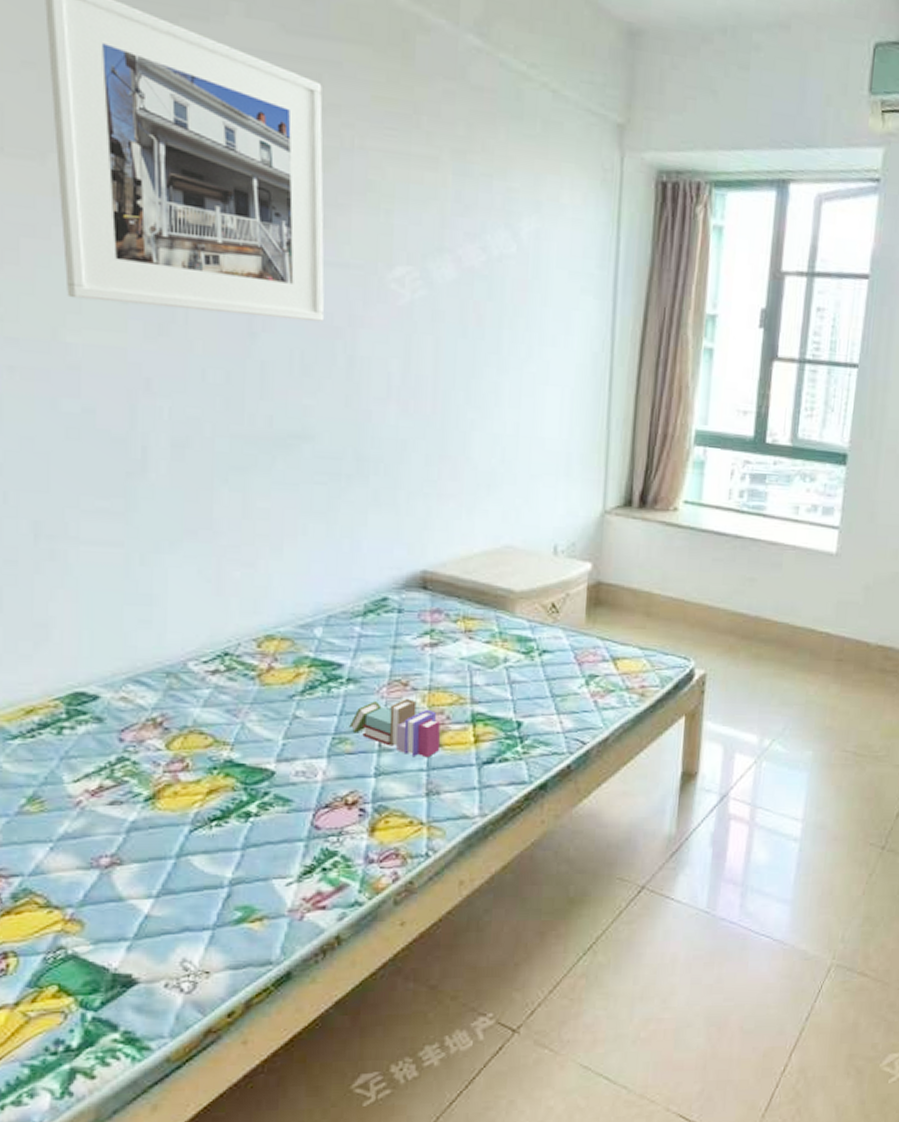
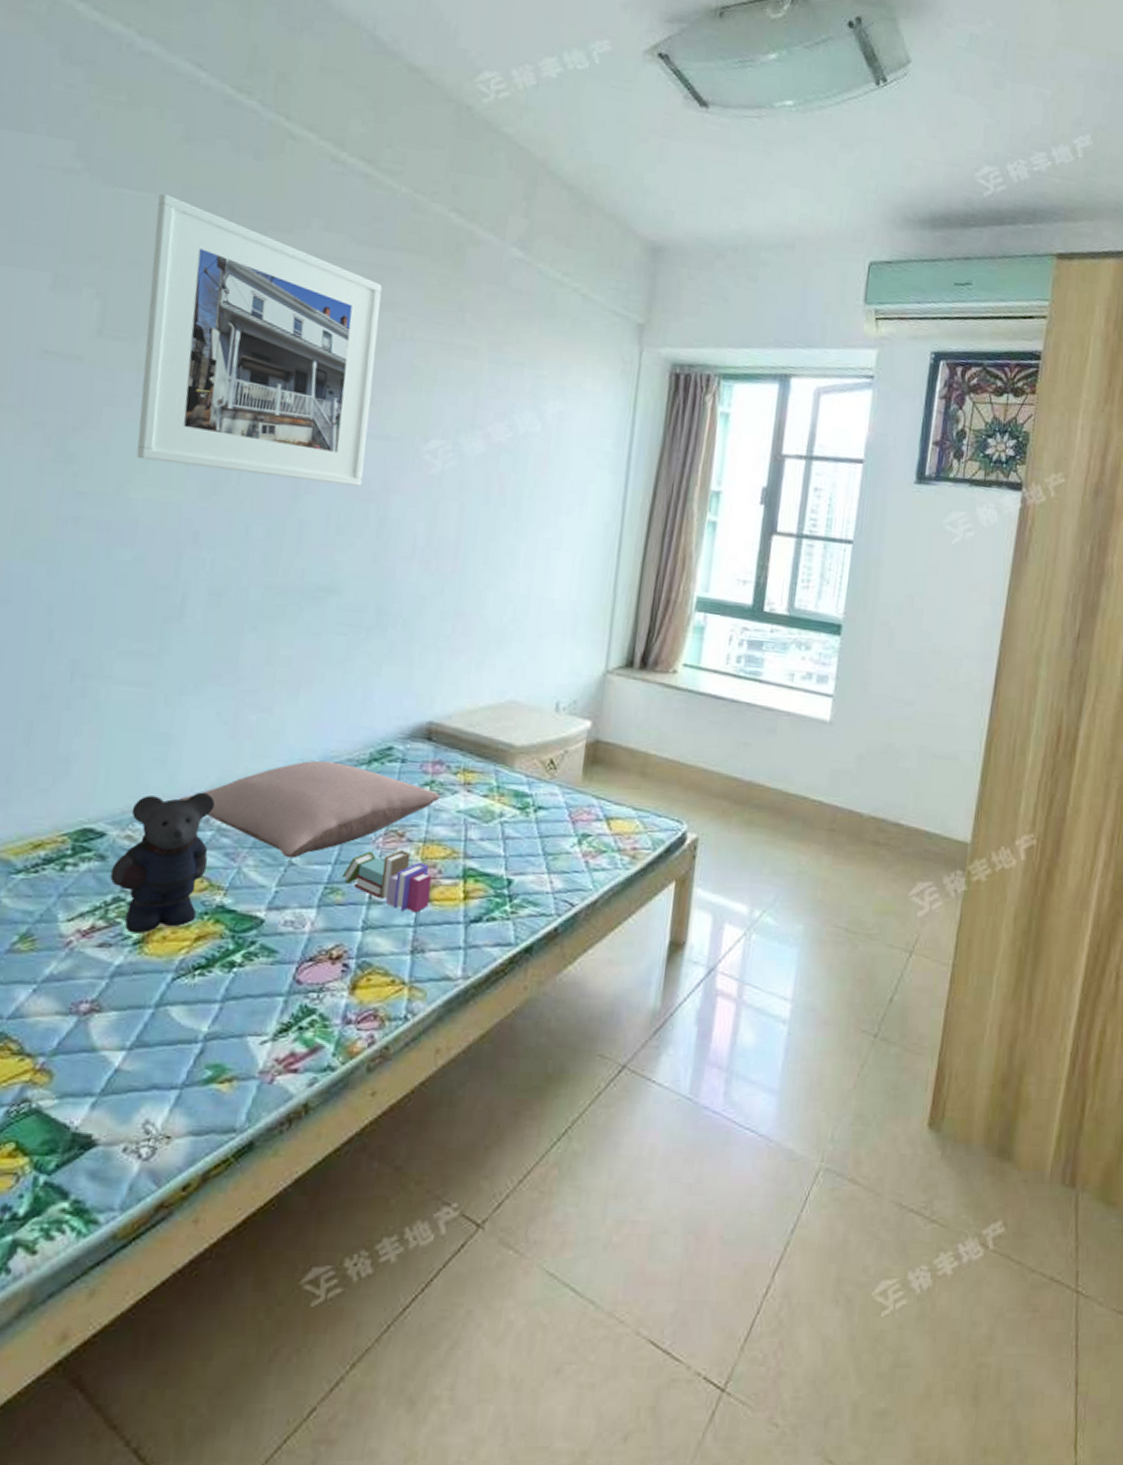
bear: none [110,651,210,790] -> present [110,792,216,933]
pillow: none [170,614,441,712] -> present [178,760,440,858]

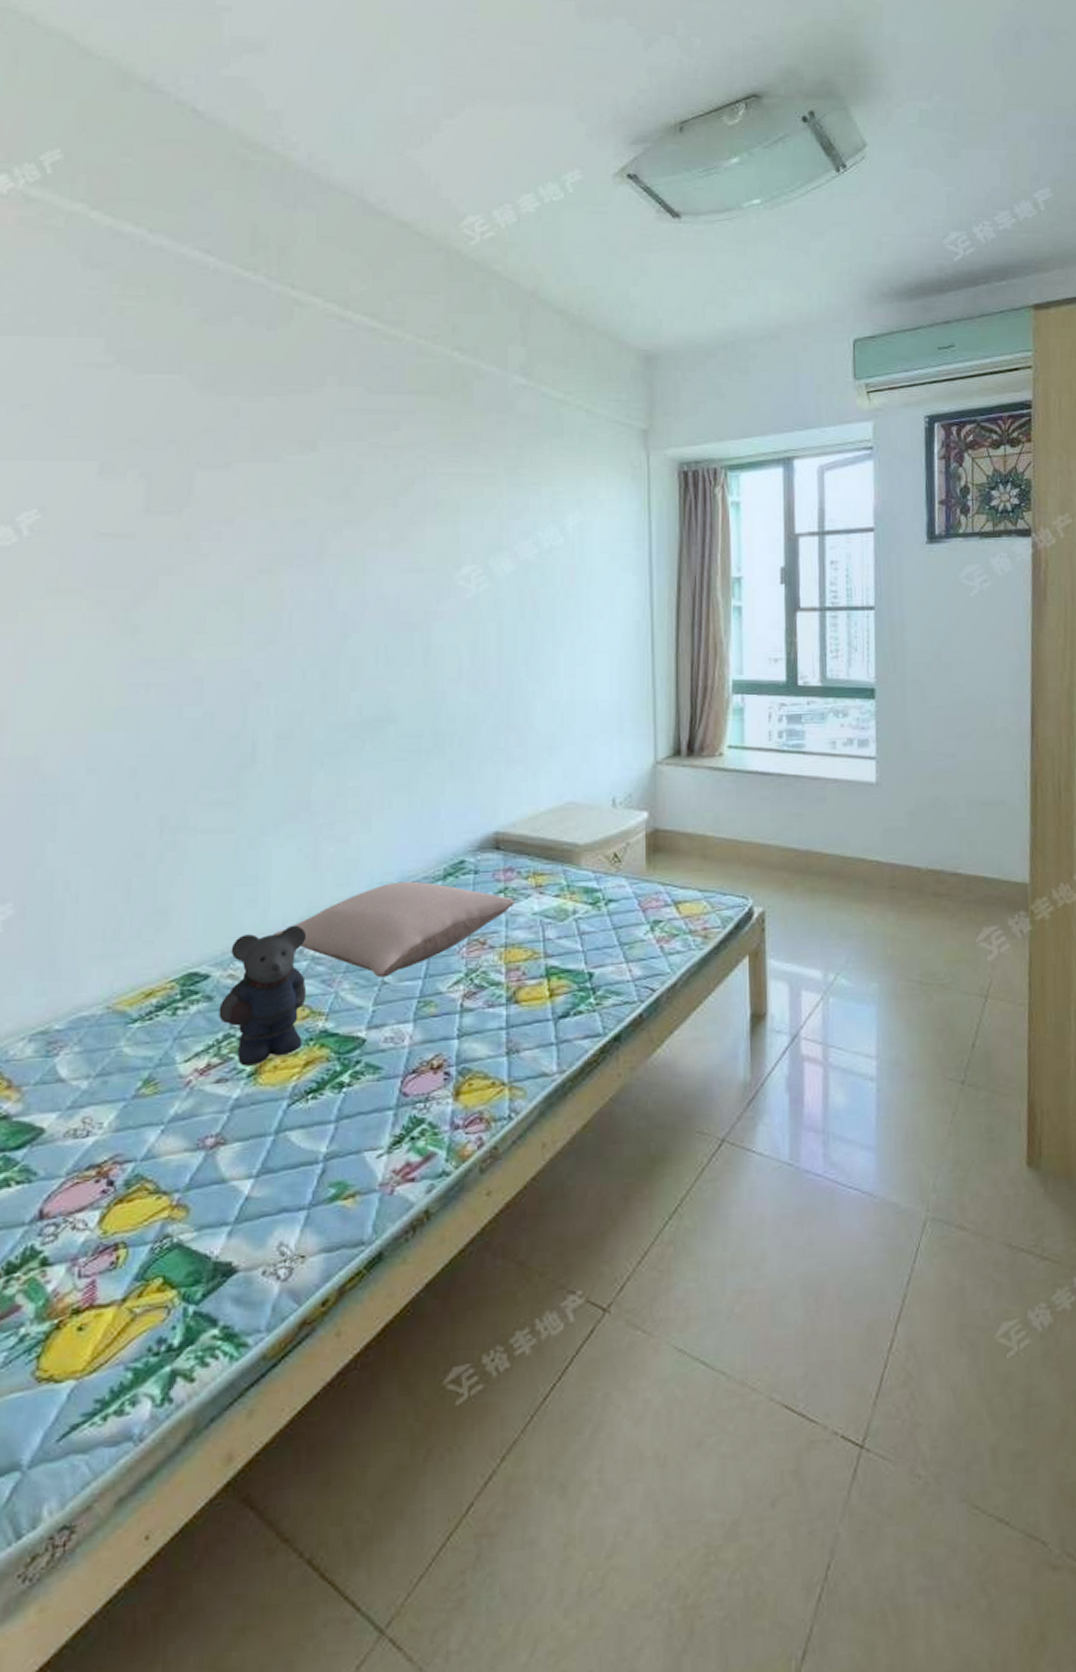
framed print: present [136,193,383,487] -> none [185,373,405,622]
book: present [342,849,432,913] -> none [433,956,518,1016]

